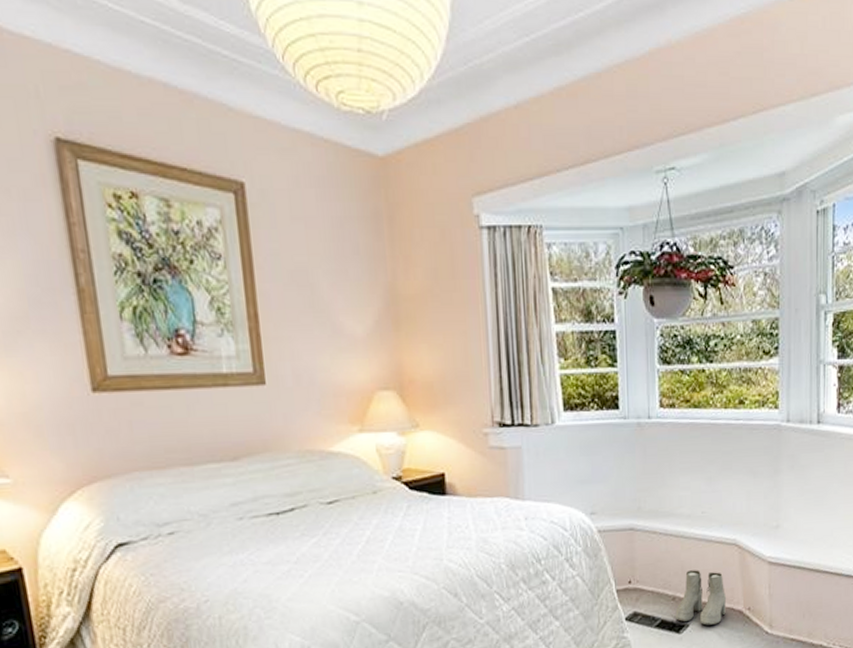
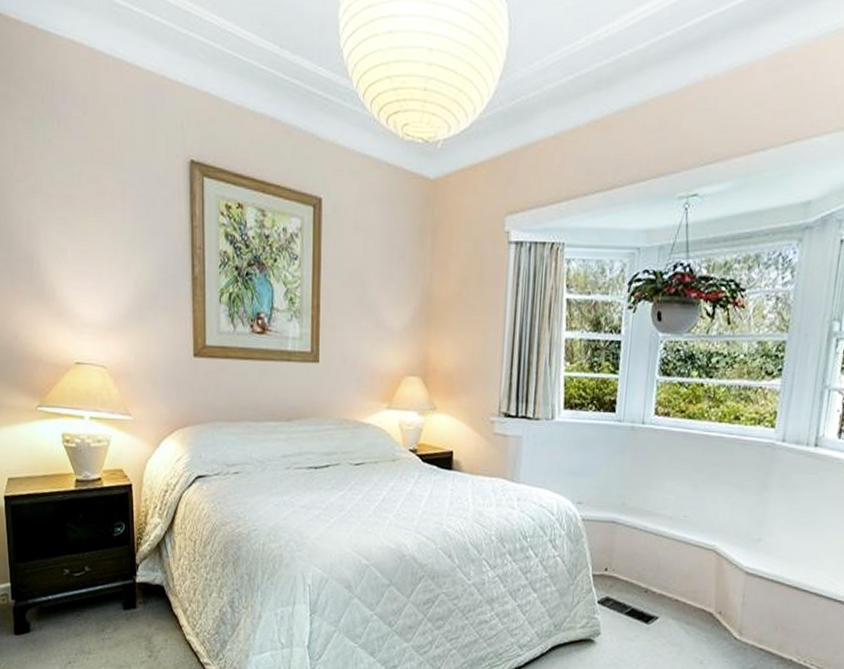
boots: present [675,570,727,625] -> none [646,568,699,622]

